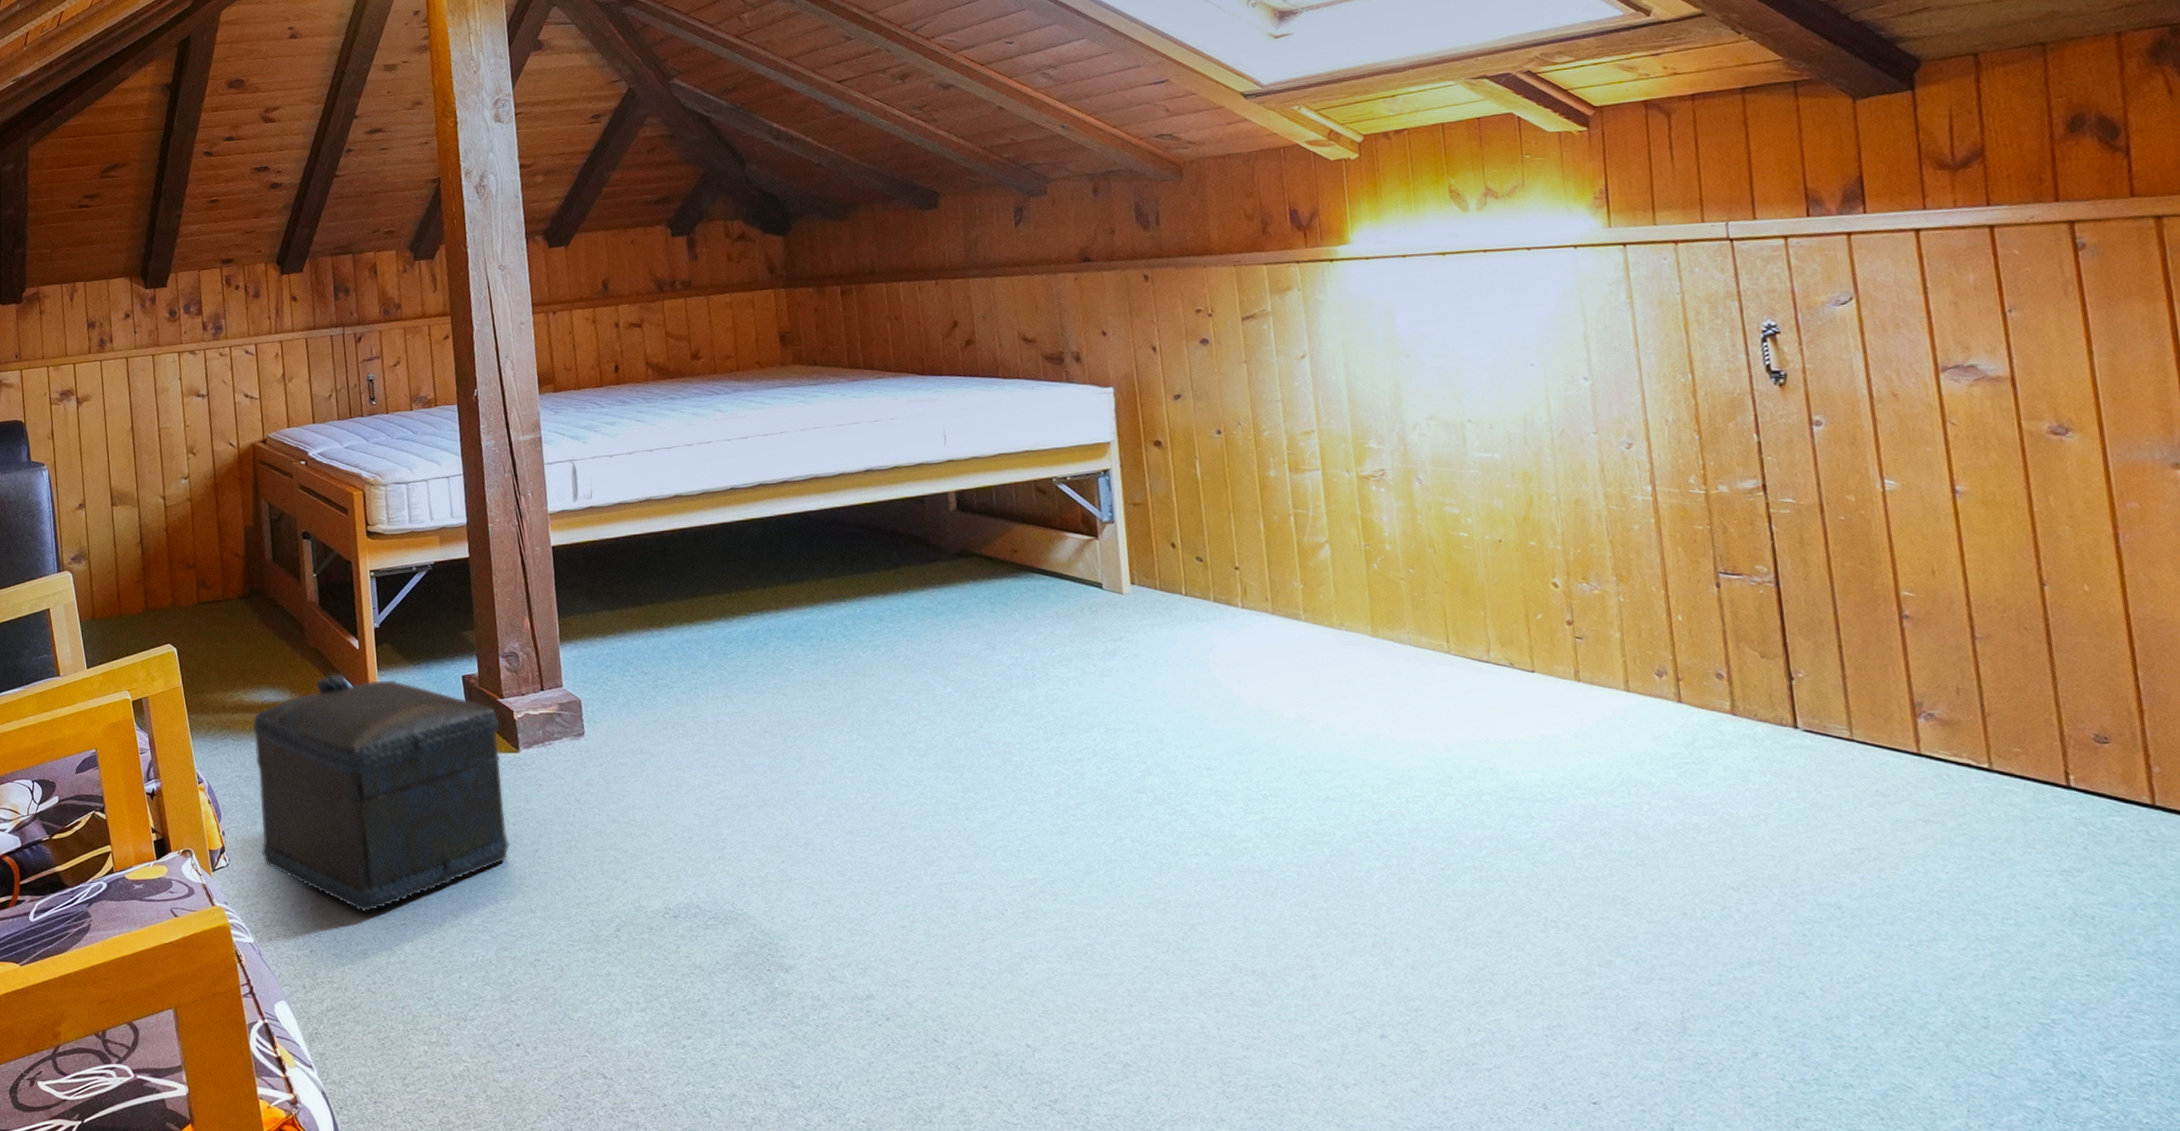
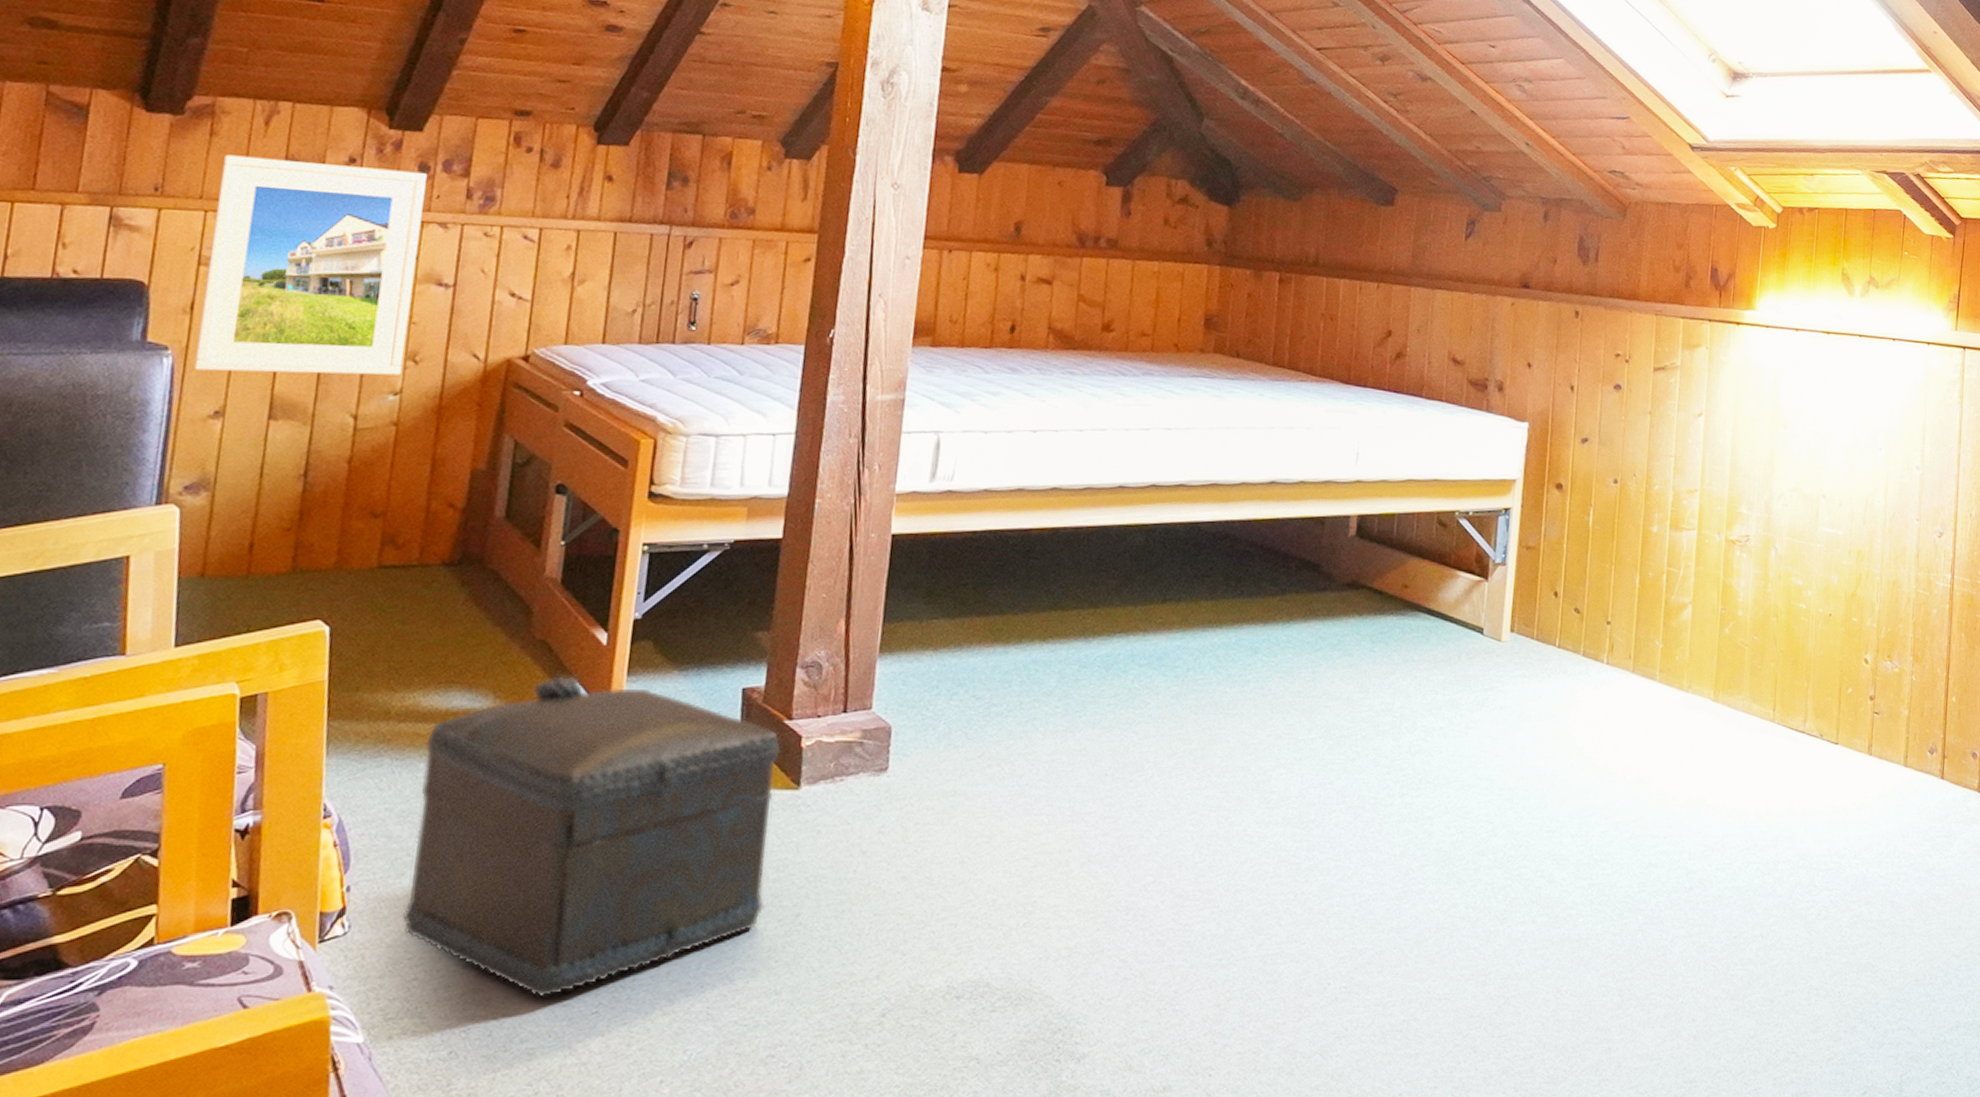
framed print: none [51,316,186,477] -> present [194,154,427,376]

